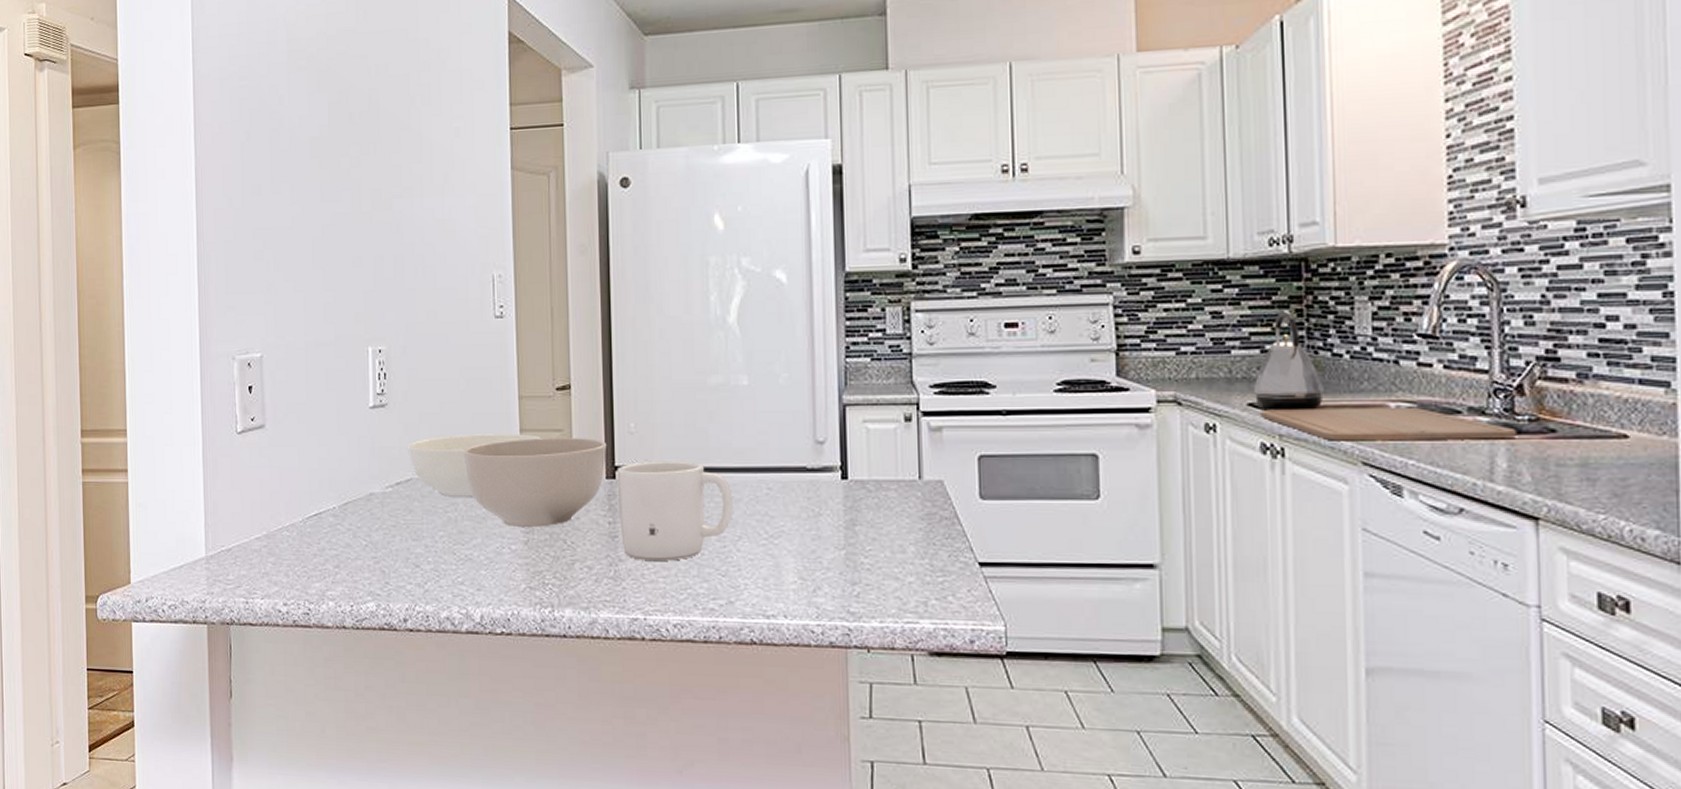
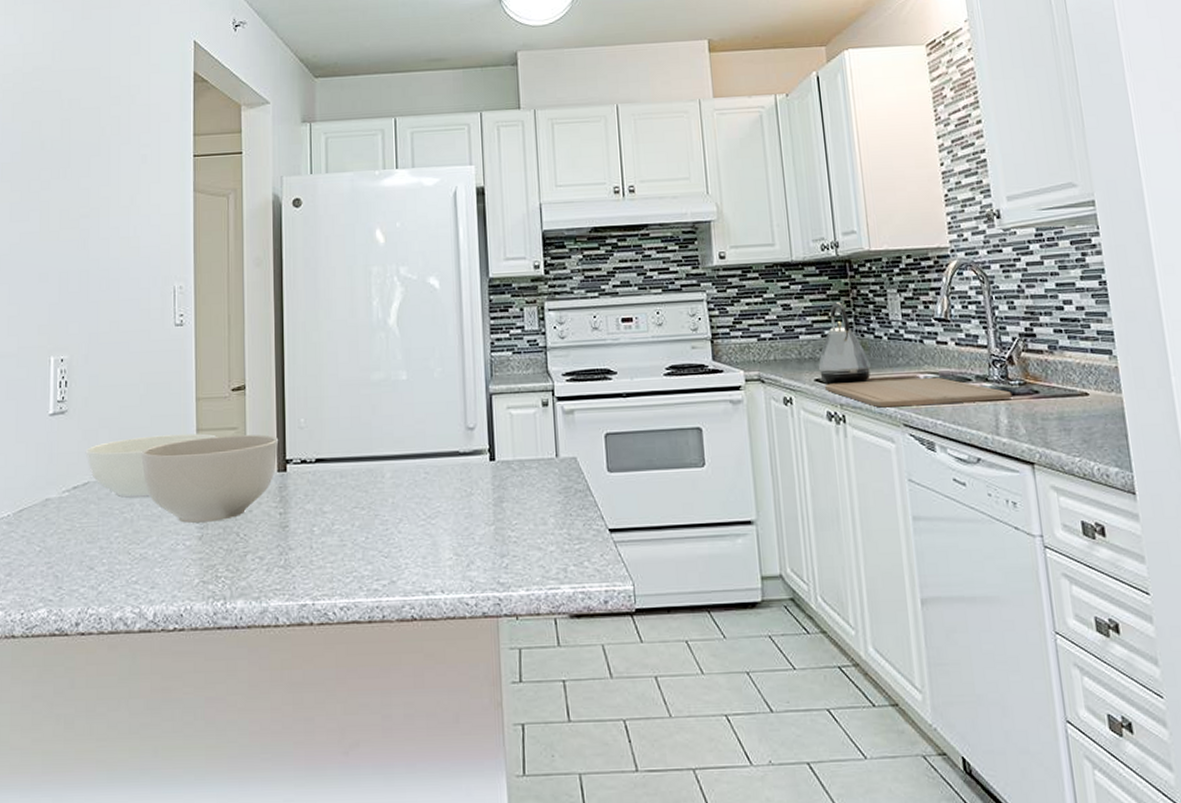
mug: present [617,461,733,561] -> none [288,451,394,548]

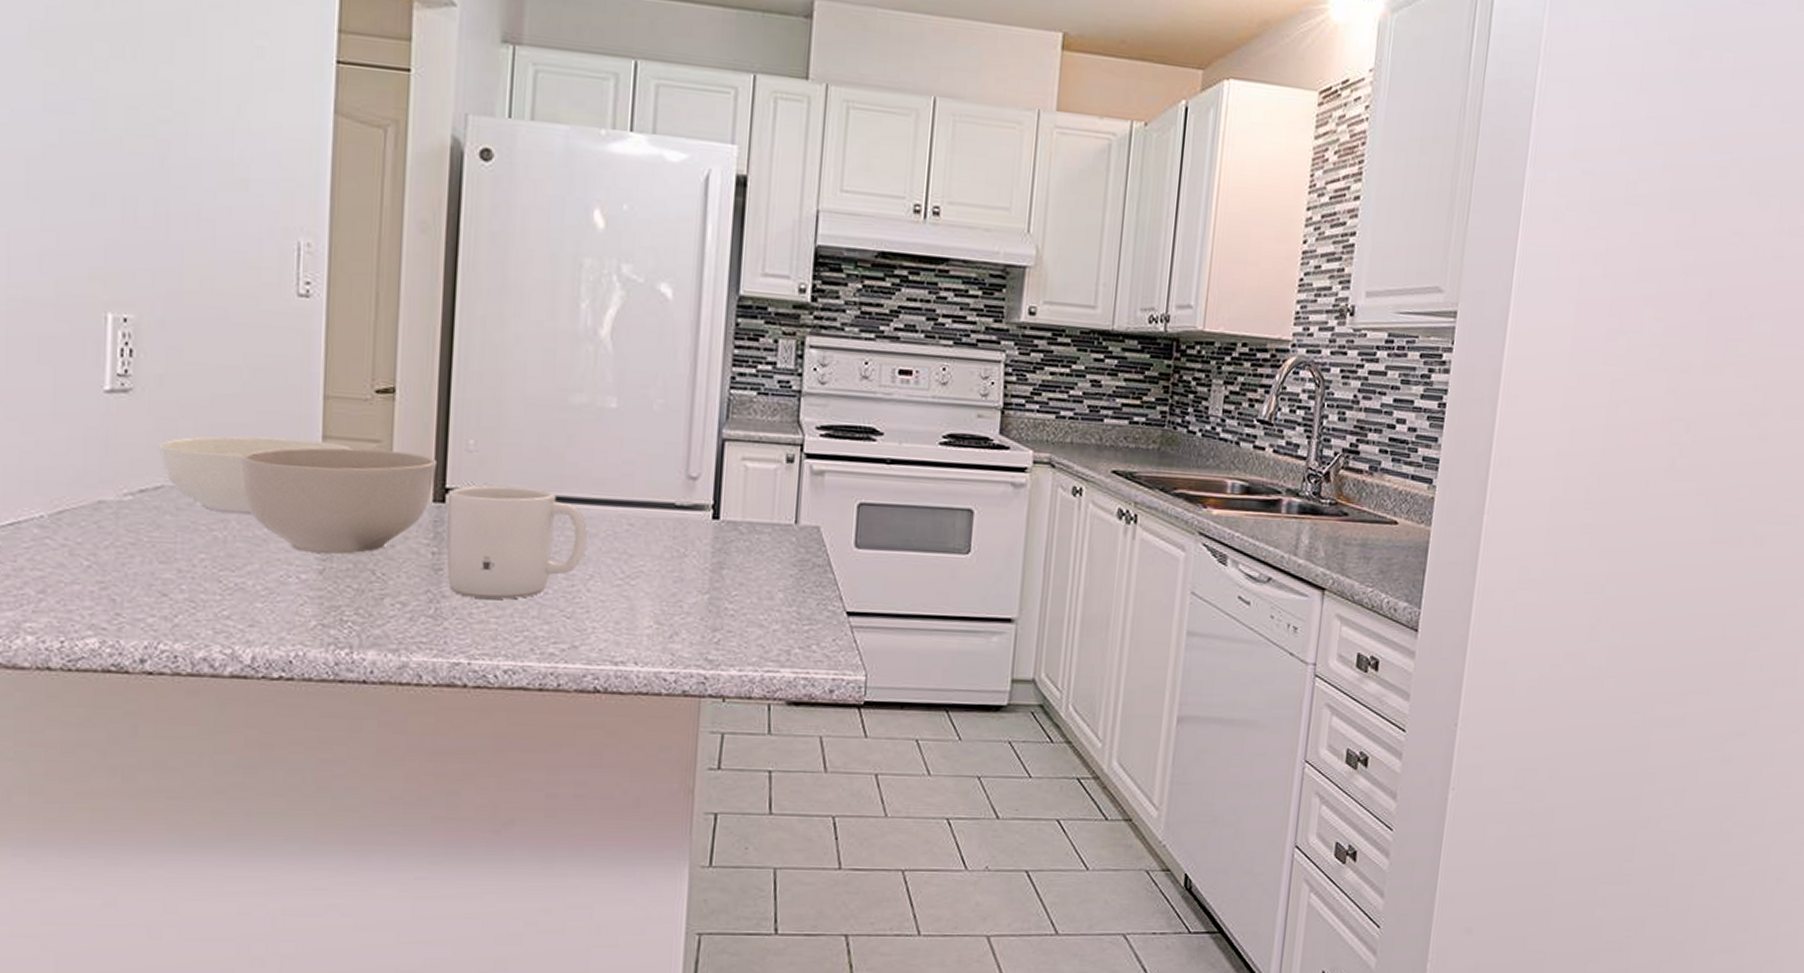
mug: none [288,451,394,548] -> present [446,485,587,599]
kettle: present [818,302,872,385] -> none [1118,386,1178,482]
chopping board: present [825,377,1013,408] -> none [1122,477,1320,519]

